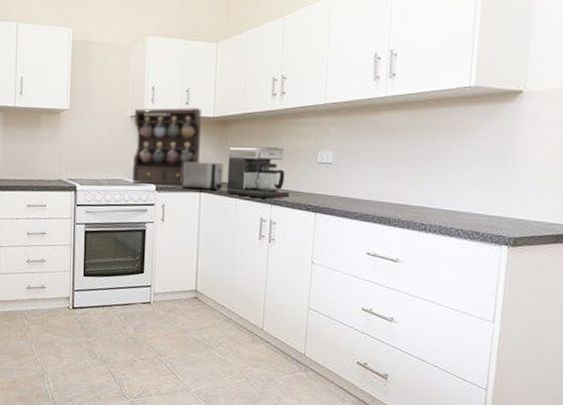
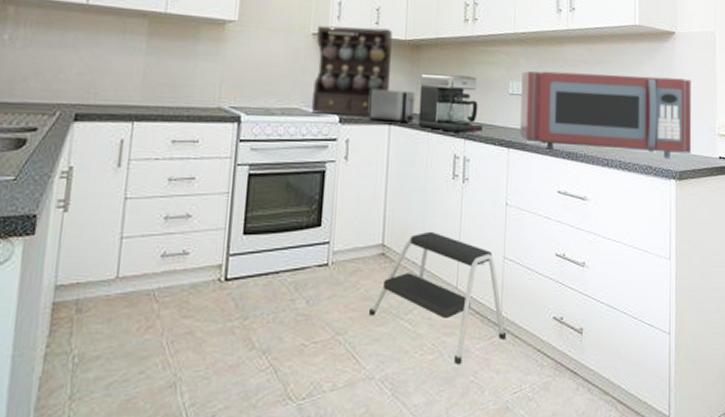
step stool: none [184,282,309,390] -> present [368,231,506,365]
microwave: none [328,139,540,224] -> present [520,71,692,158]

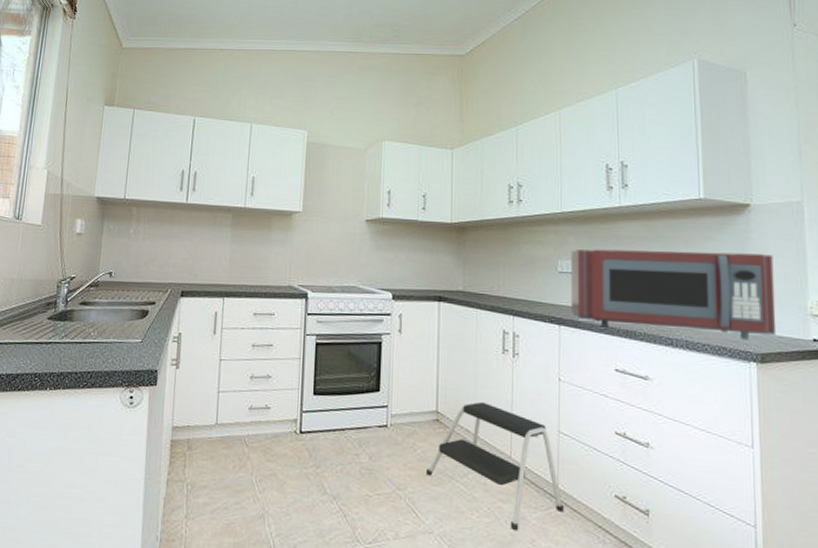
spice rack: present [312,25,392,118] -> none [368,212,438,295]
toaster: present [369,88,415,123] -> none [420,268,463,300]
coffee maker: present [418,73,483,133] -> none [466,254,532,310]

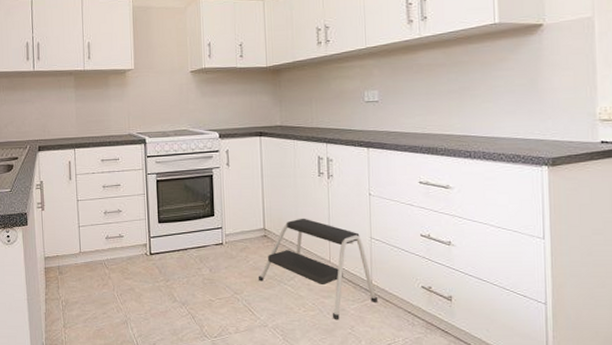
microwave: present [571,249,777,339] -> none [376,69,567,147]

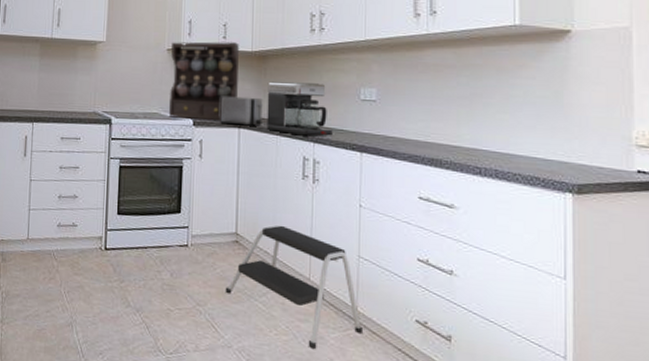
spice rack: none [193,60,257,133] -> present [169,41,239,121]
toaster: none [242,107,280,135] -> present [220,96,263,126]
coffee maker: none [283,90,342,138] -> present [266,81,333,137]

